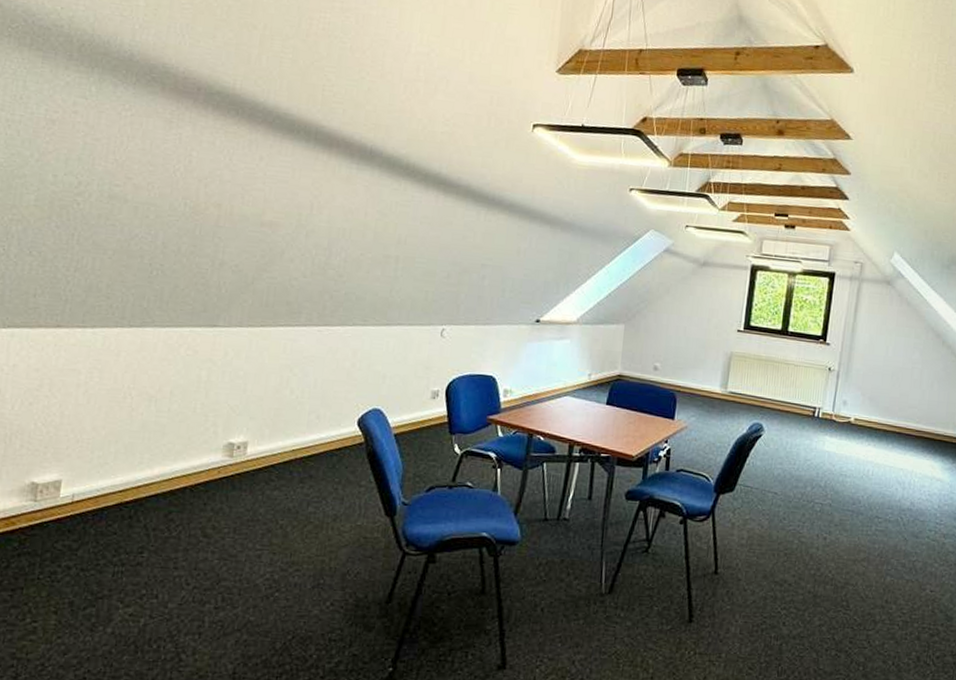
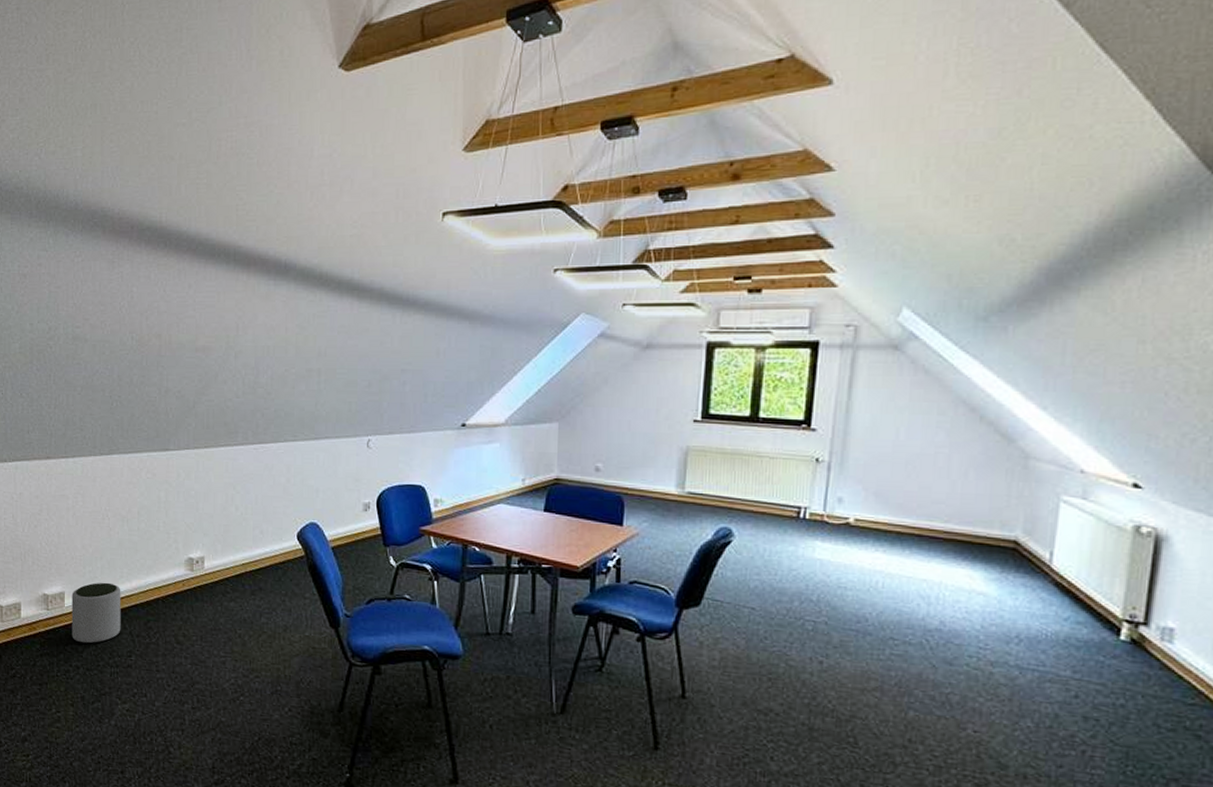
plant pot: none [65,469,139,540] -> present [72,582,121,644]

